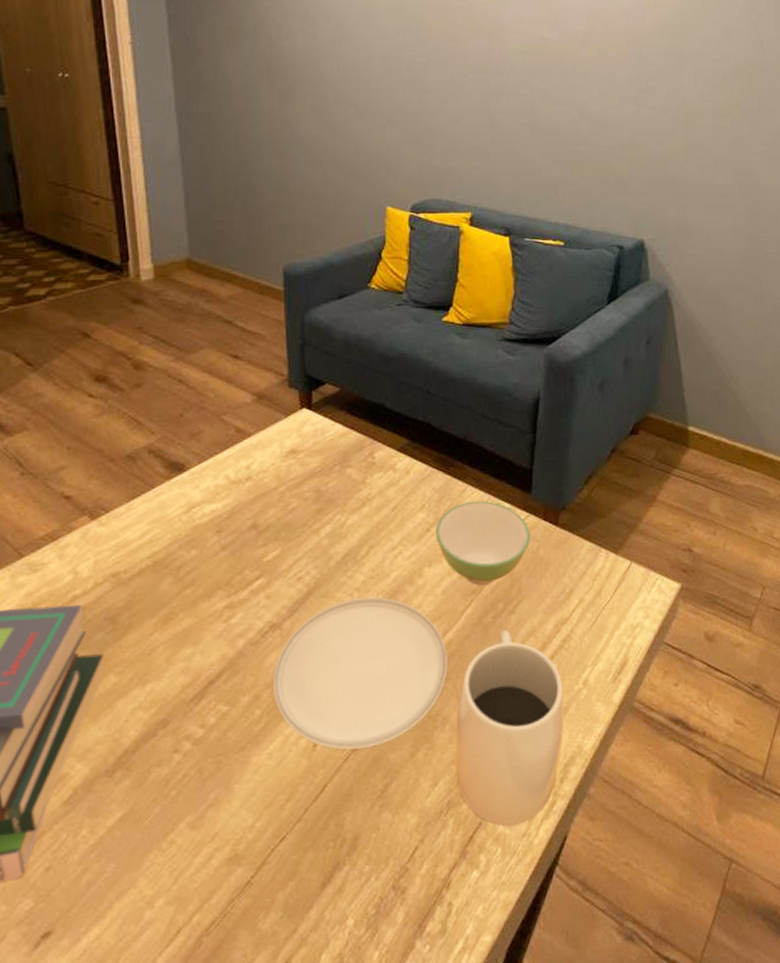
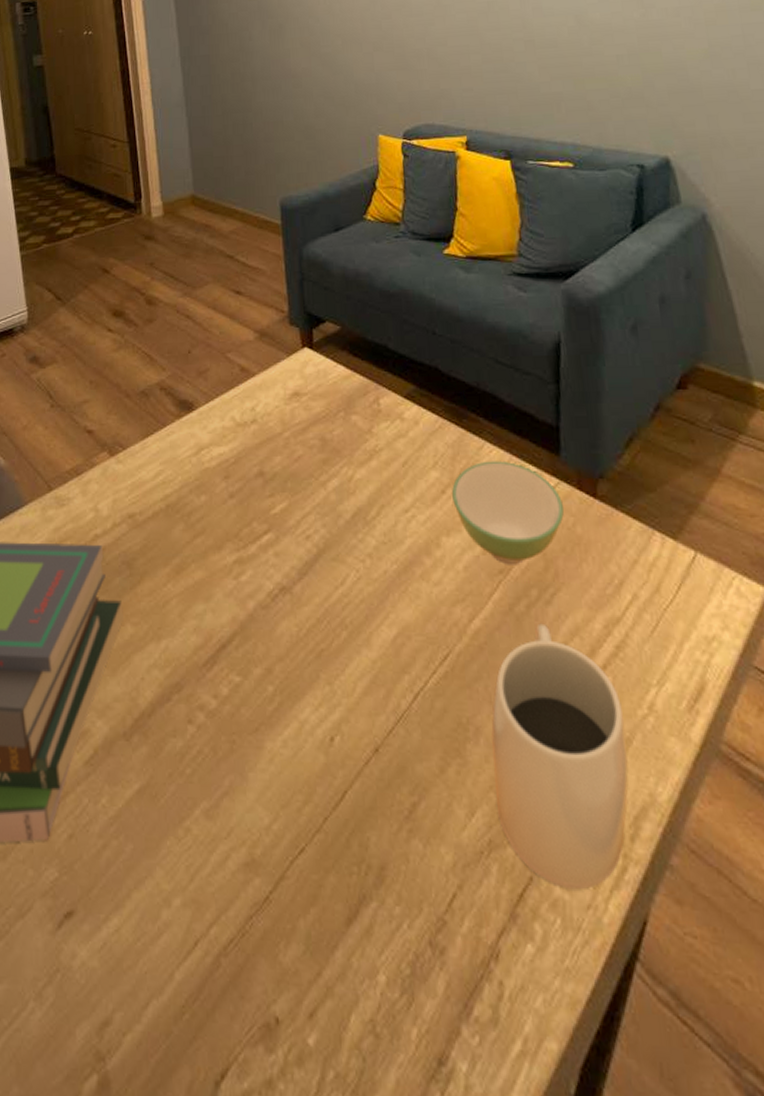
plate: present [272,596,449,750] -> none [284,564,478,753]

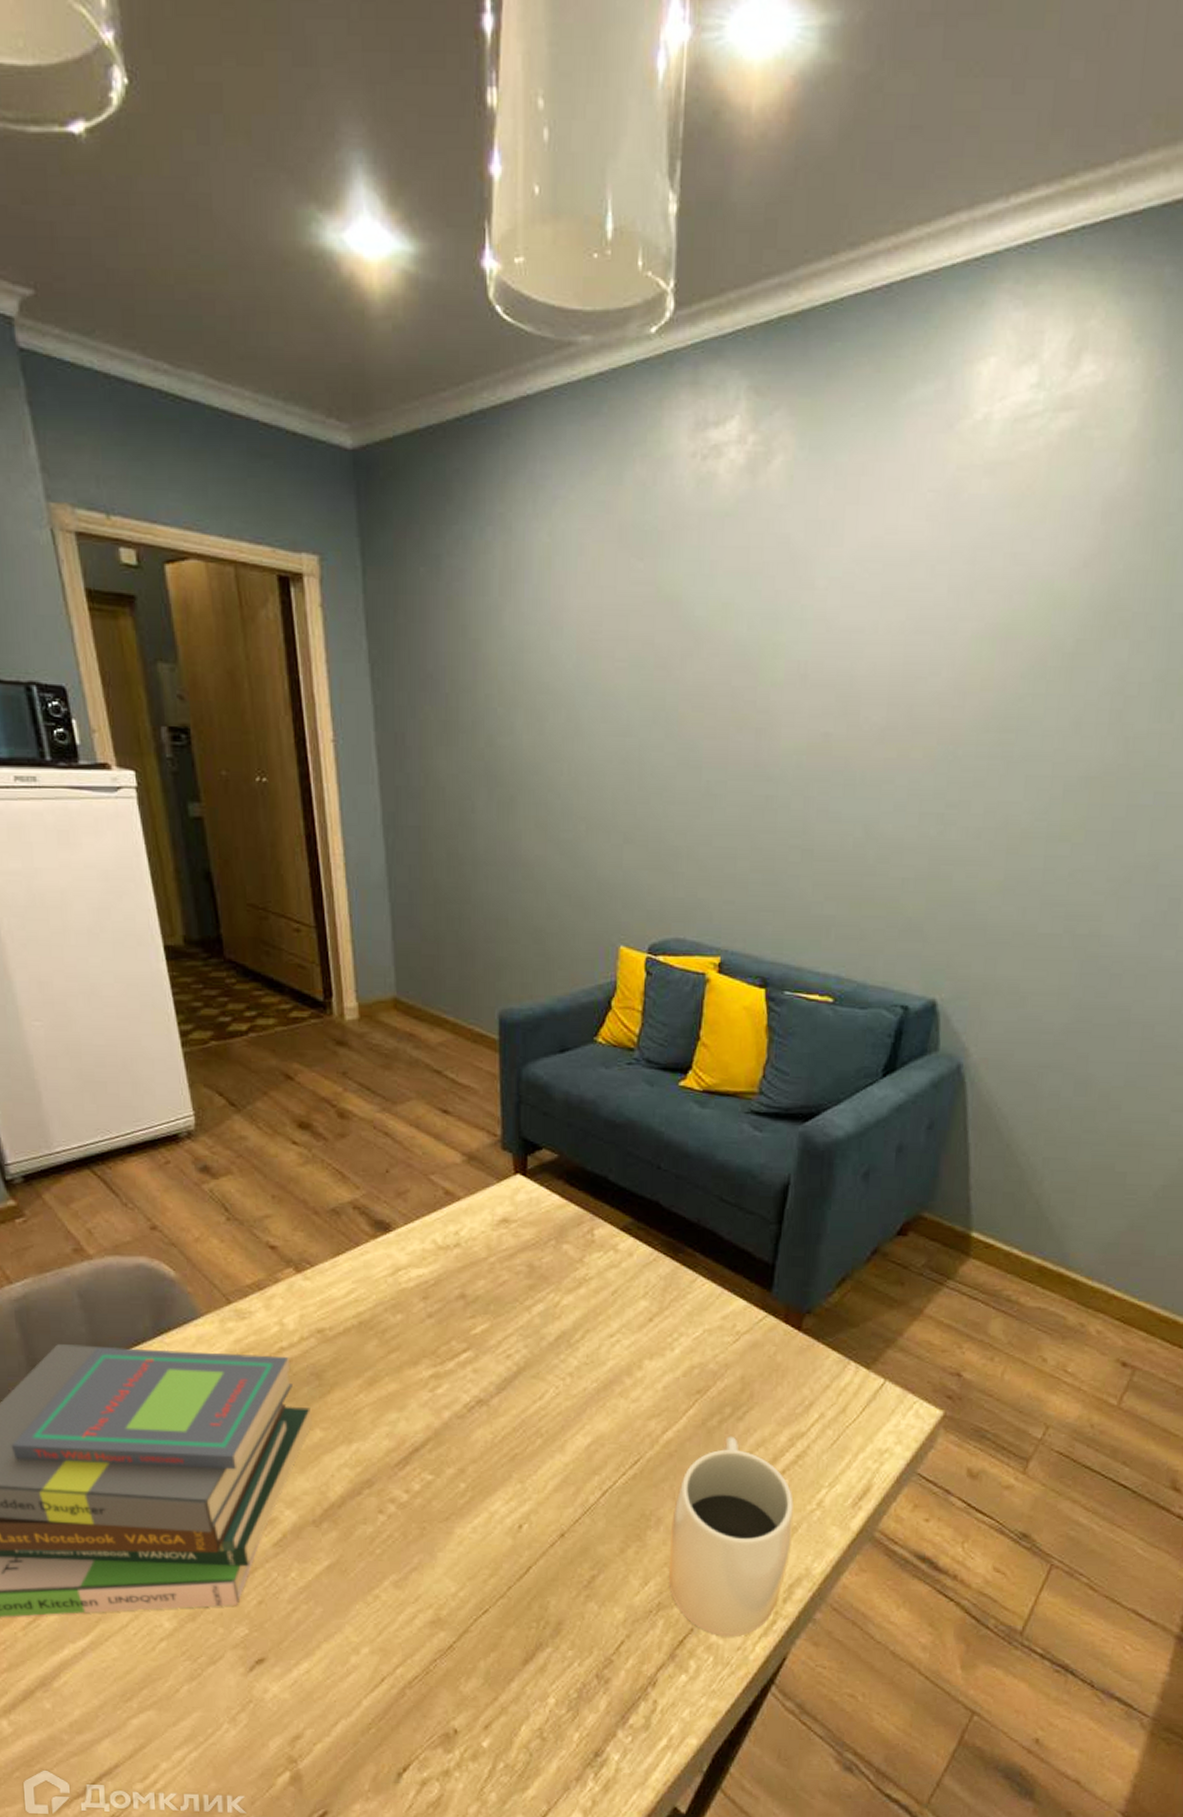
bowl: present [452,461,564,565] -> none [659,1293,767,1387]

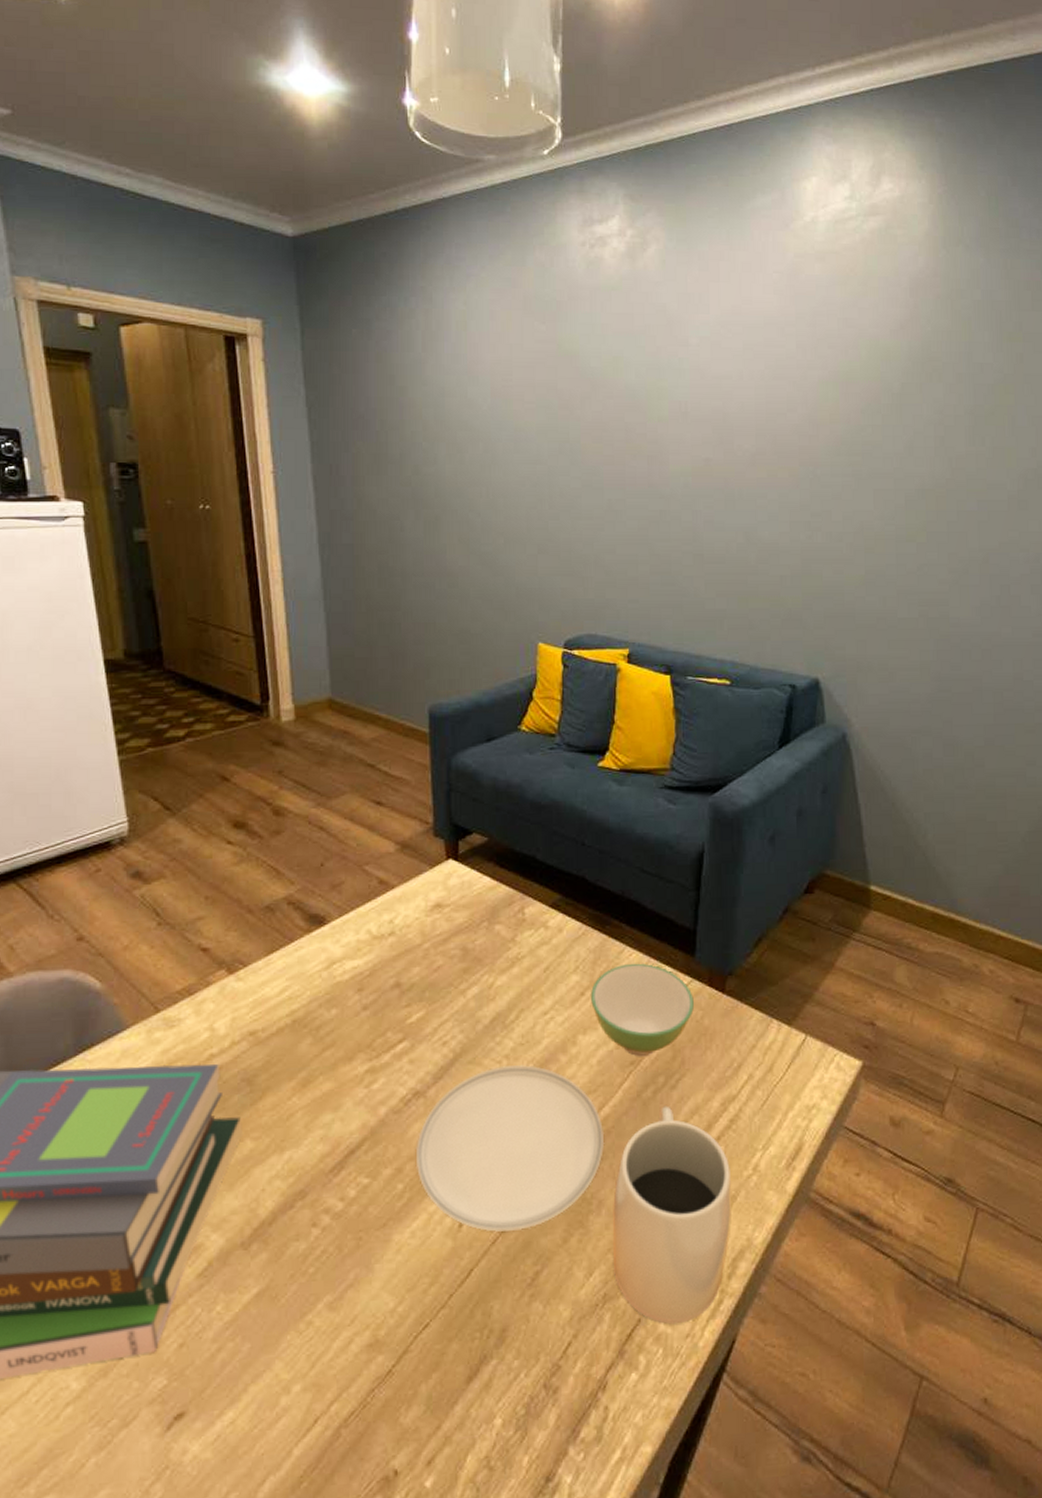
plate: none [478,1382,667,1538] -> present [415,1065,605,1233]
bowl: none [659,1293,767,1387] -> present [591,963,694,1057]

